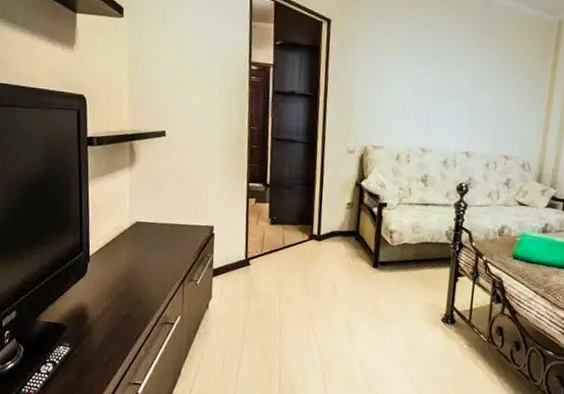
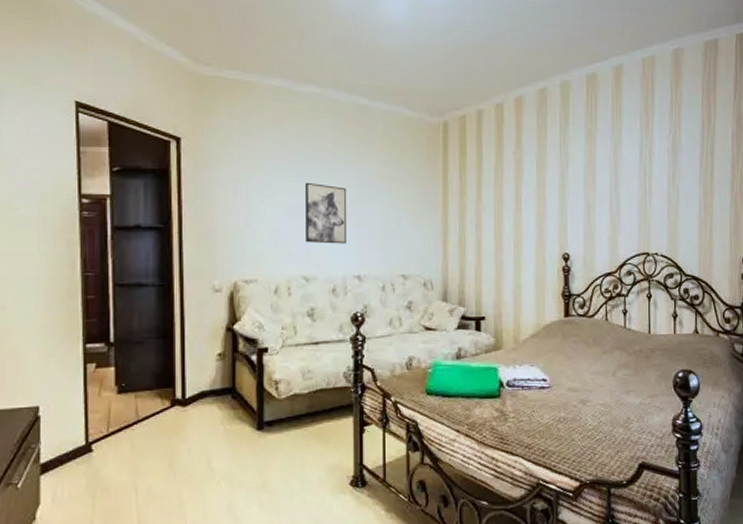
wall art: none [426,66,465,124] -> present [306,182,347,244]

